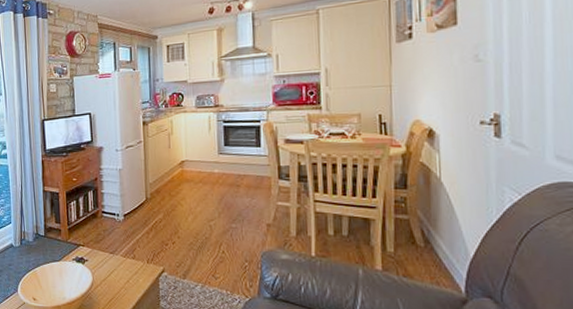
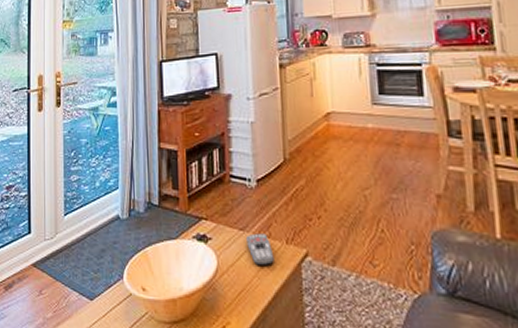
remote control: none [115,256,138,280] -> present [245,233,274,266]

